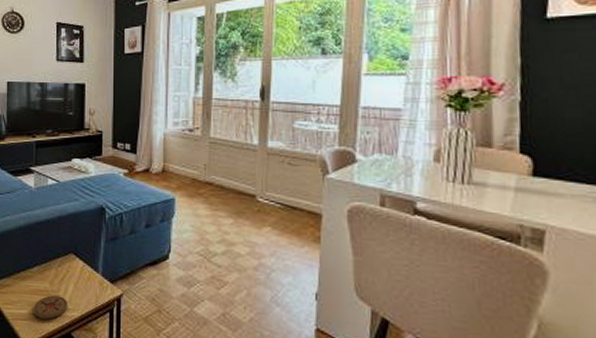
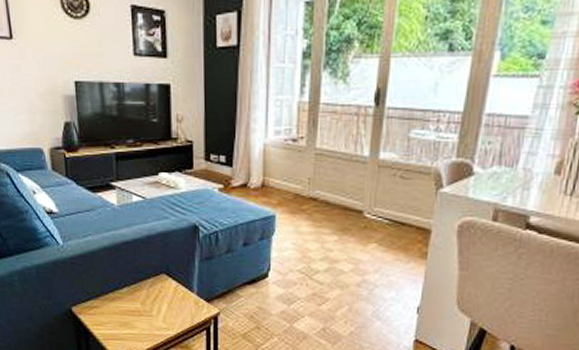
coaster: present [33,295,68,320] -> none [125,315,163,339]

